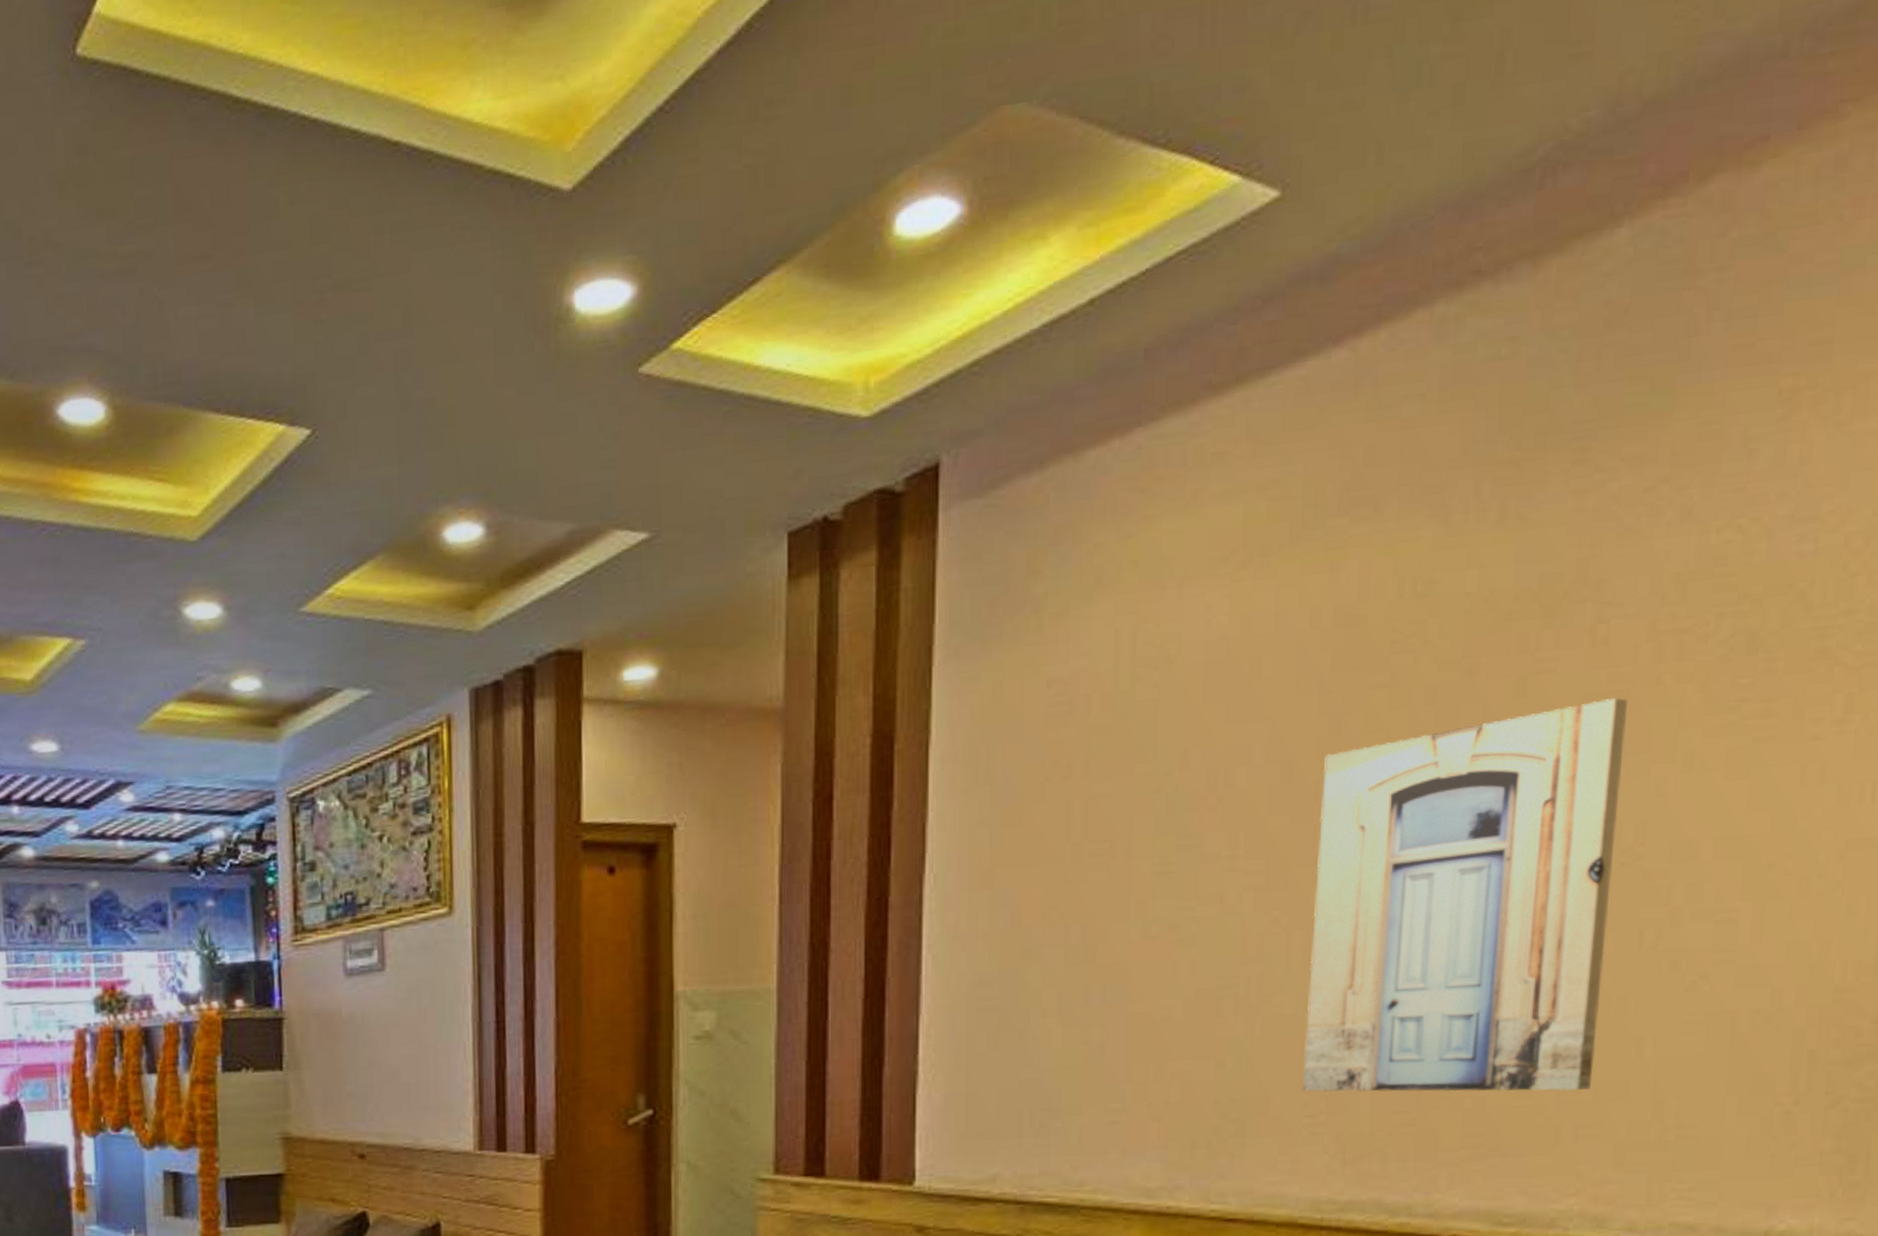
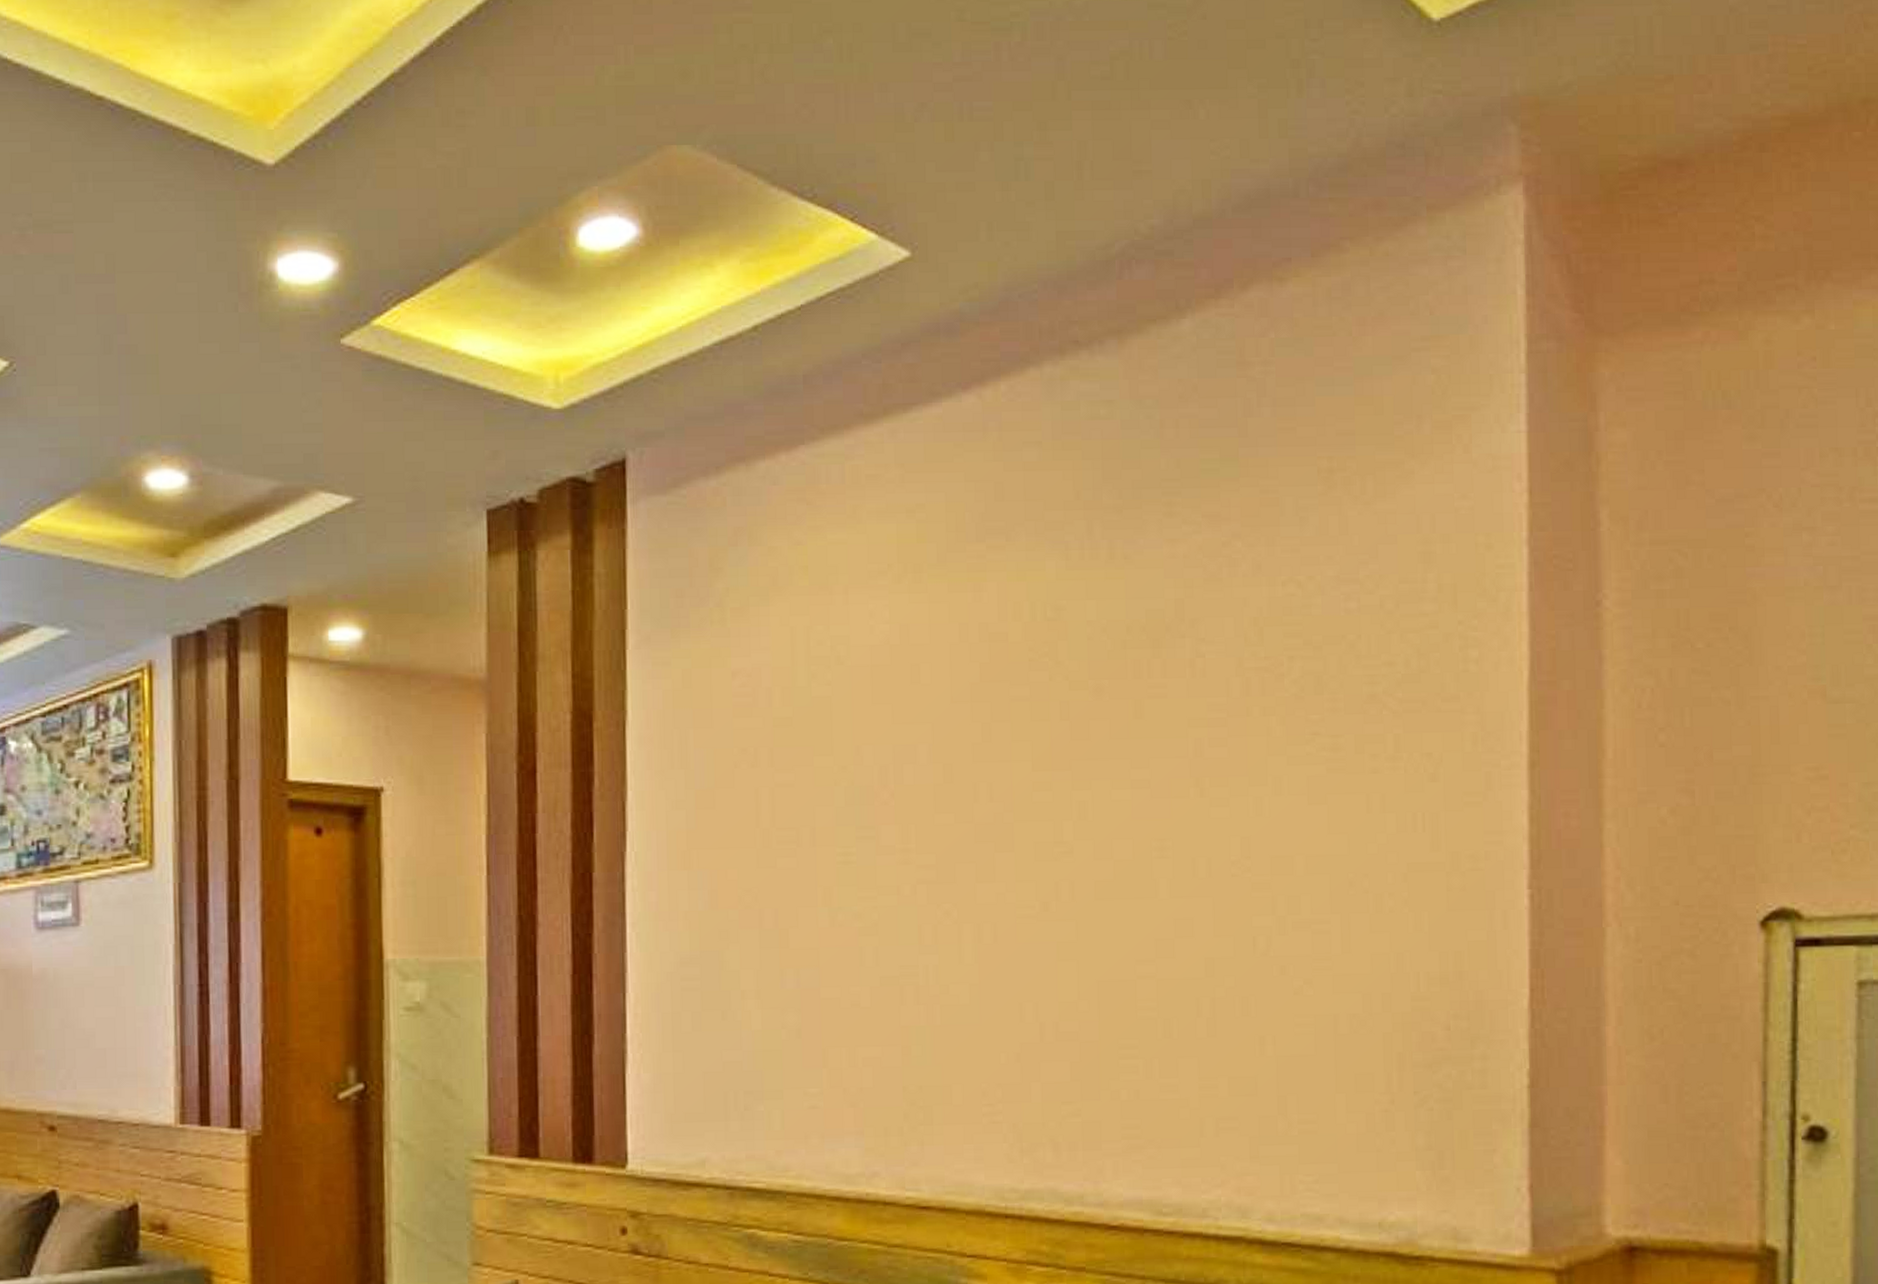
wall art: present [1302,697,1629,1092] -> none [979,724,1227,1086]

